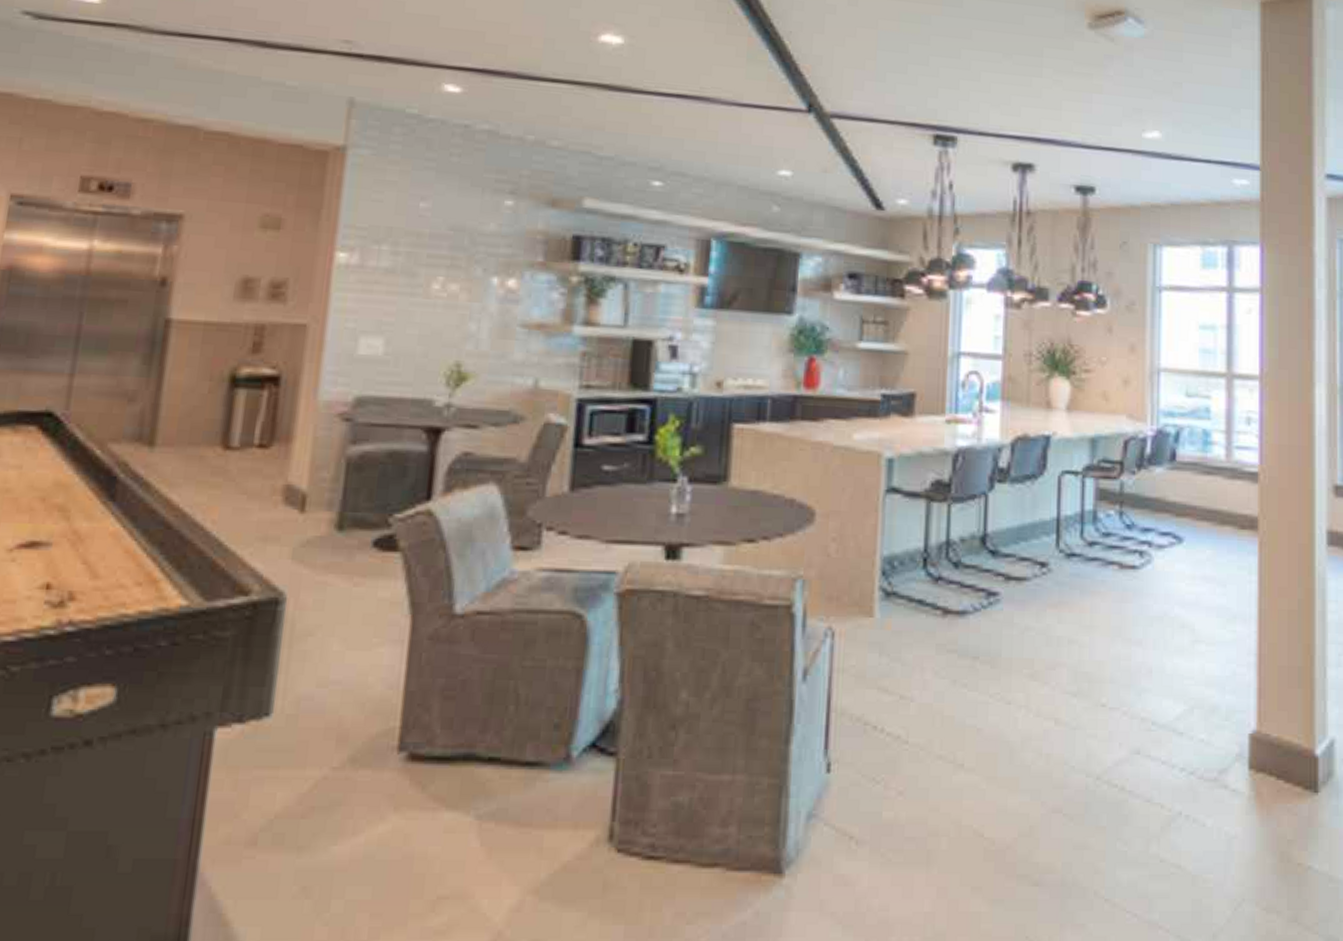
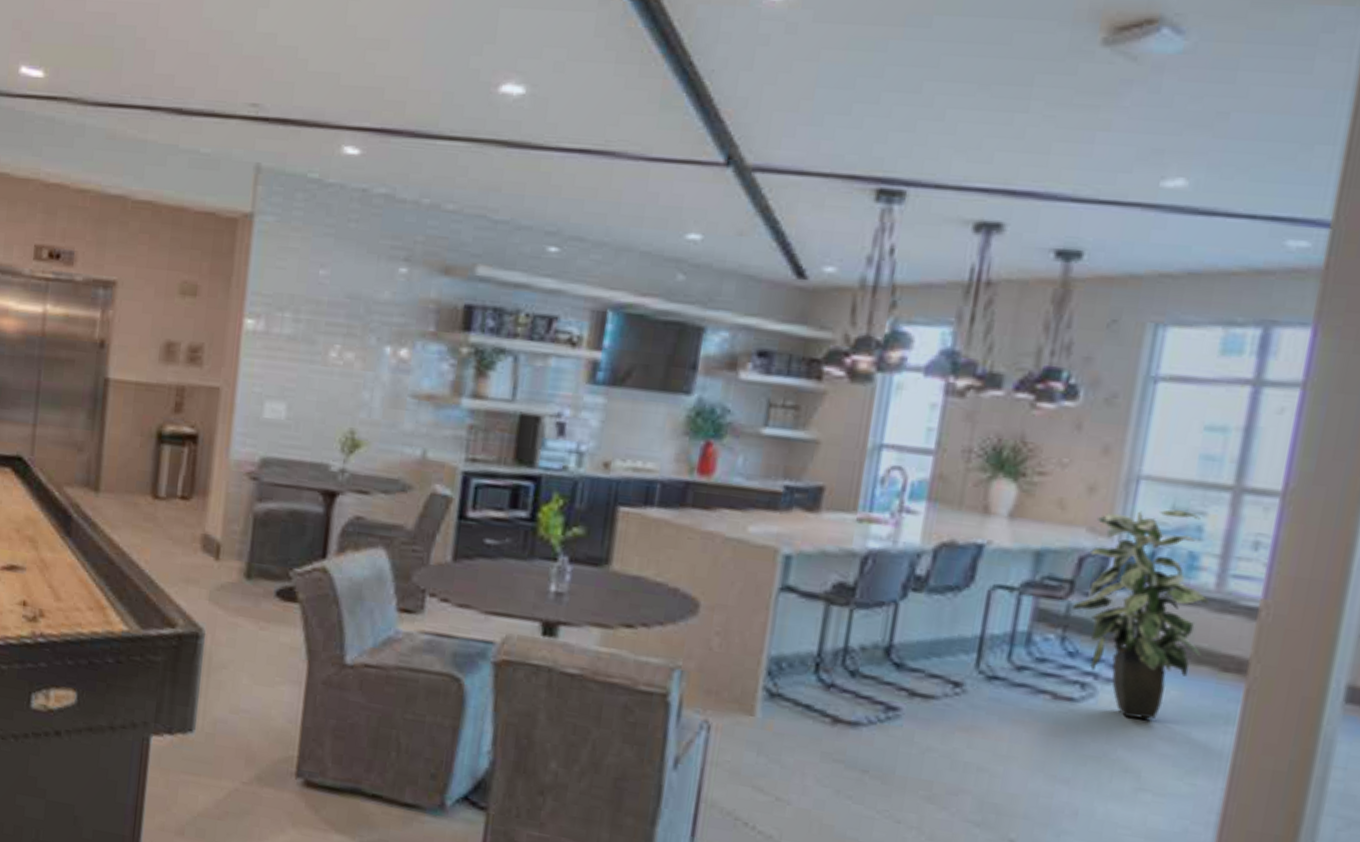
indoor plant: none [1124,395,1223,579] -> present [1072,509,1209,720]

